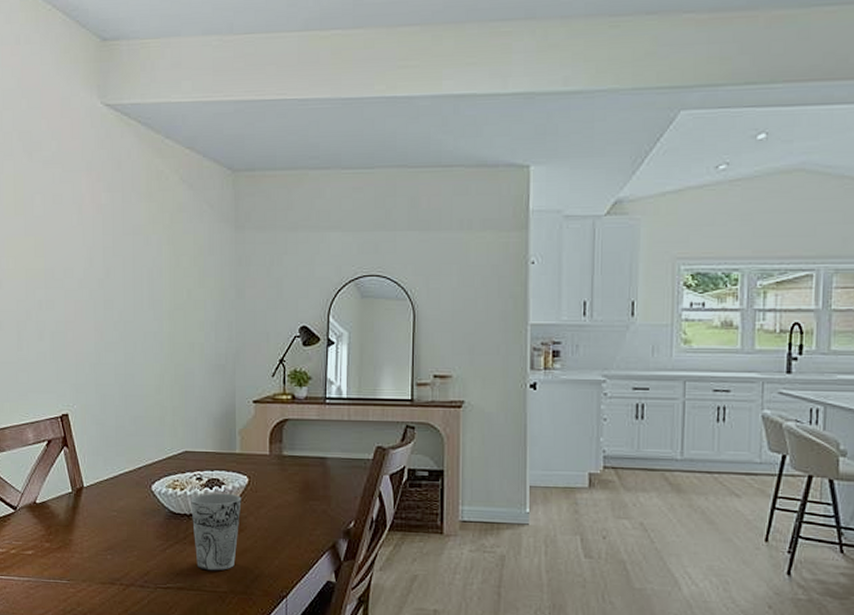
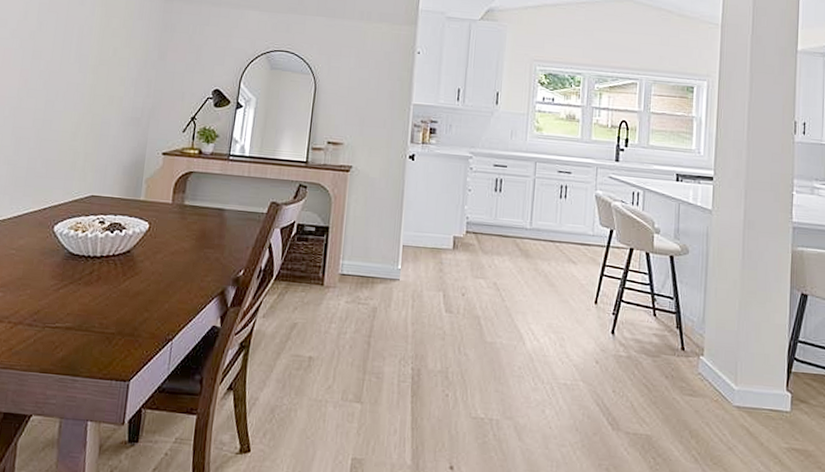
cup: present [191,493,242,571] -> none [88,237,140,313]

